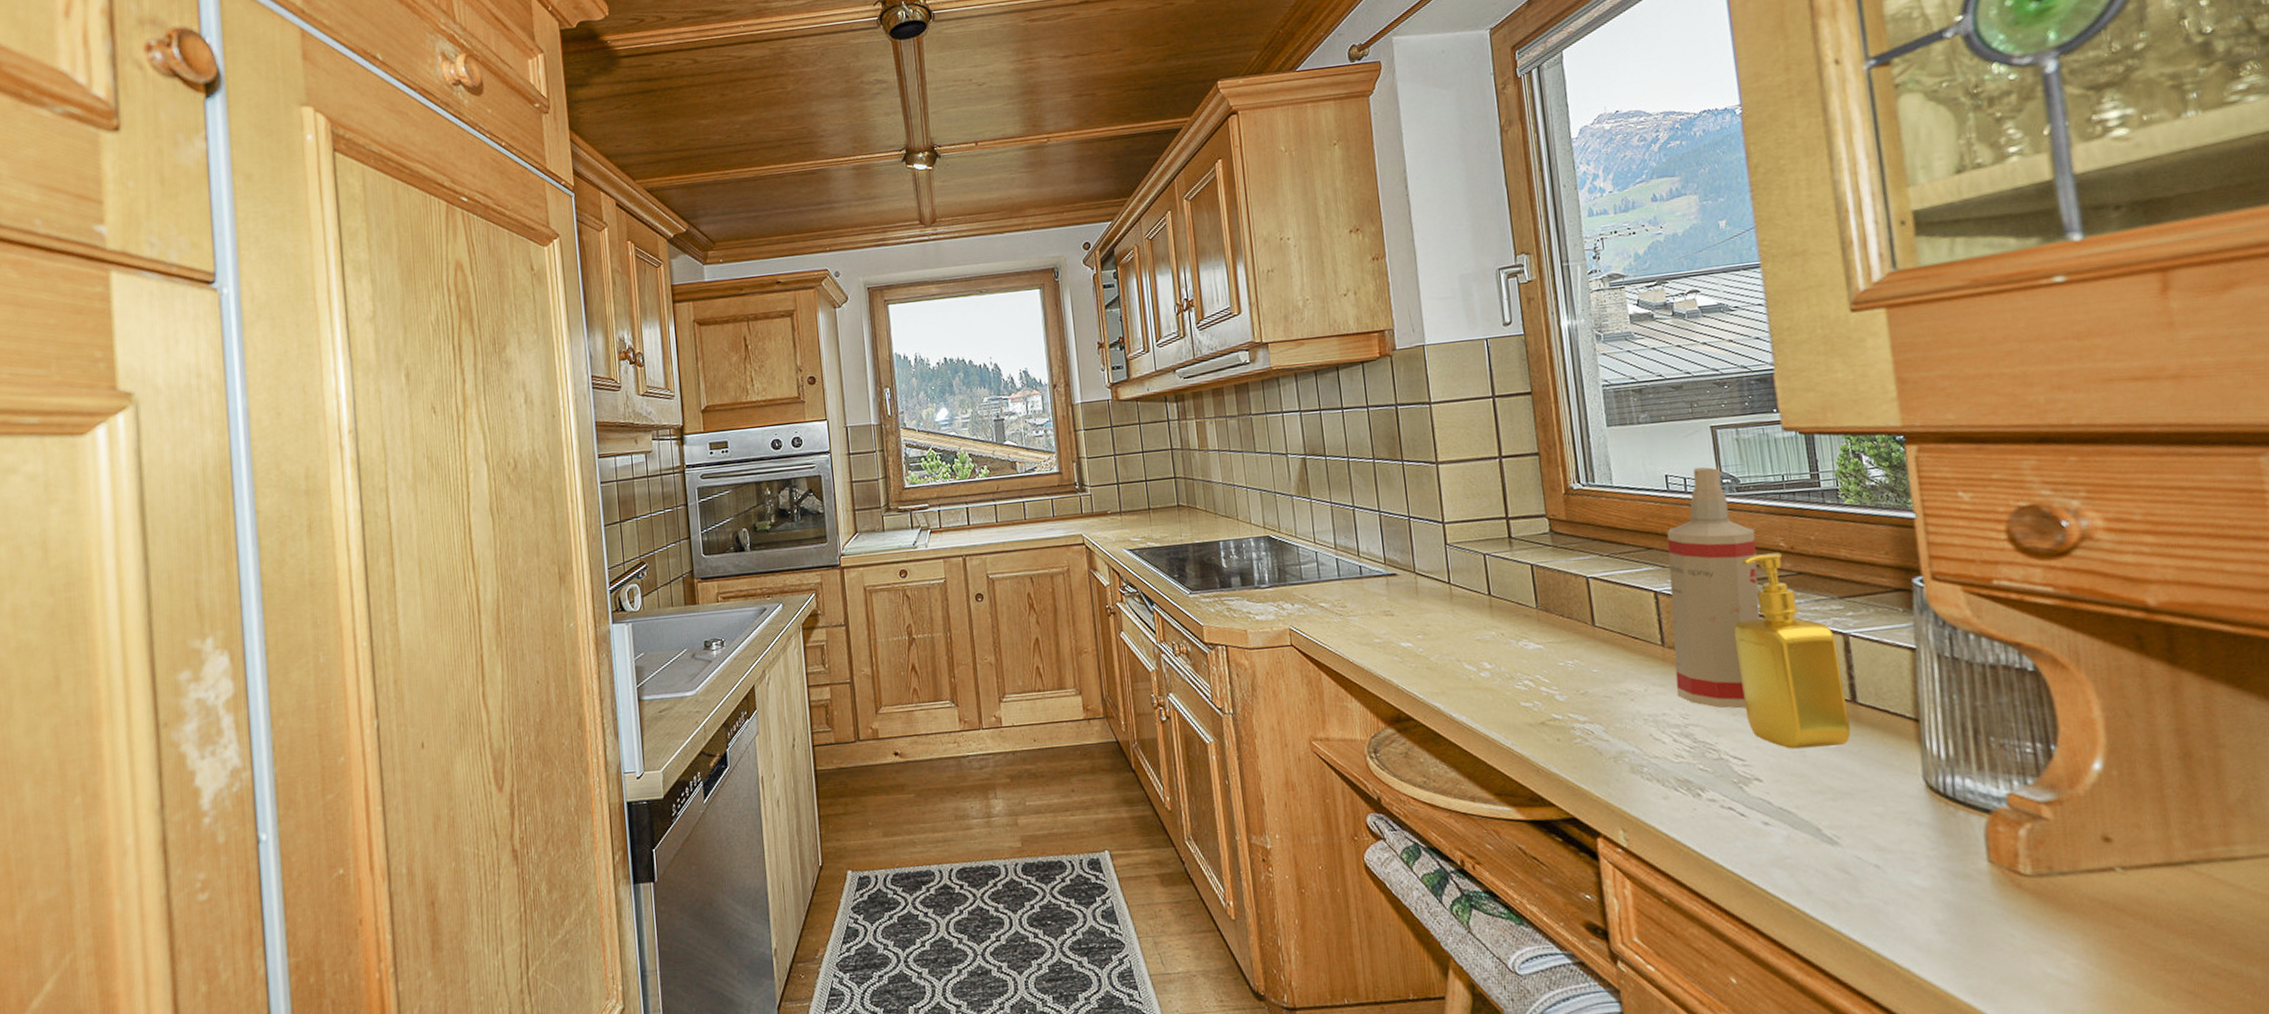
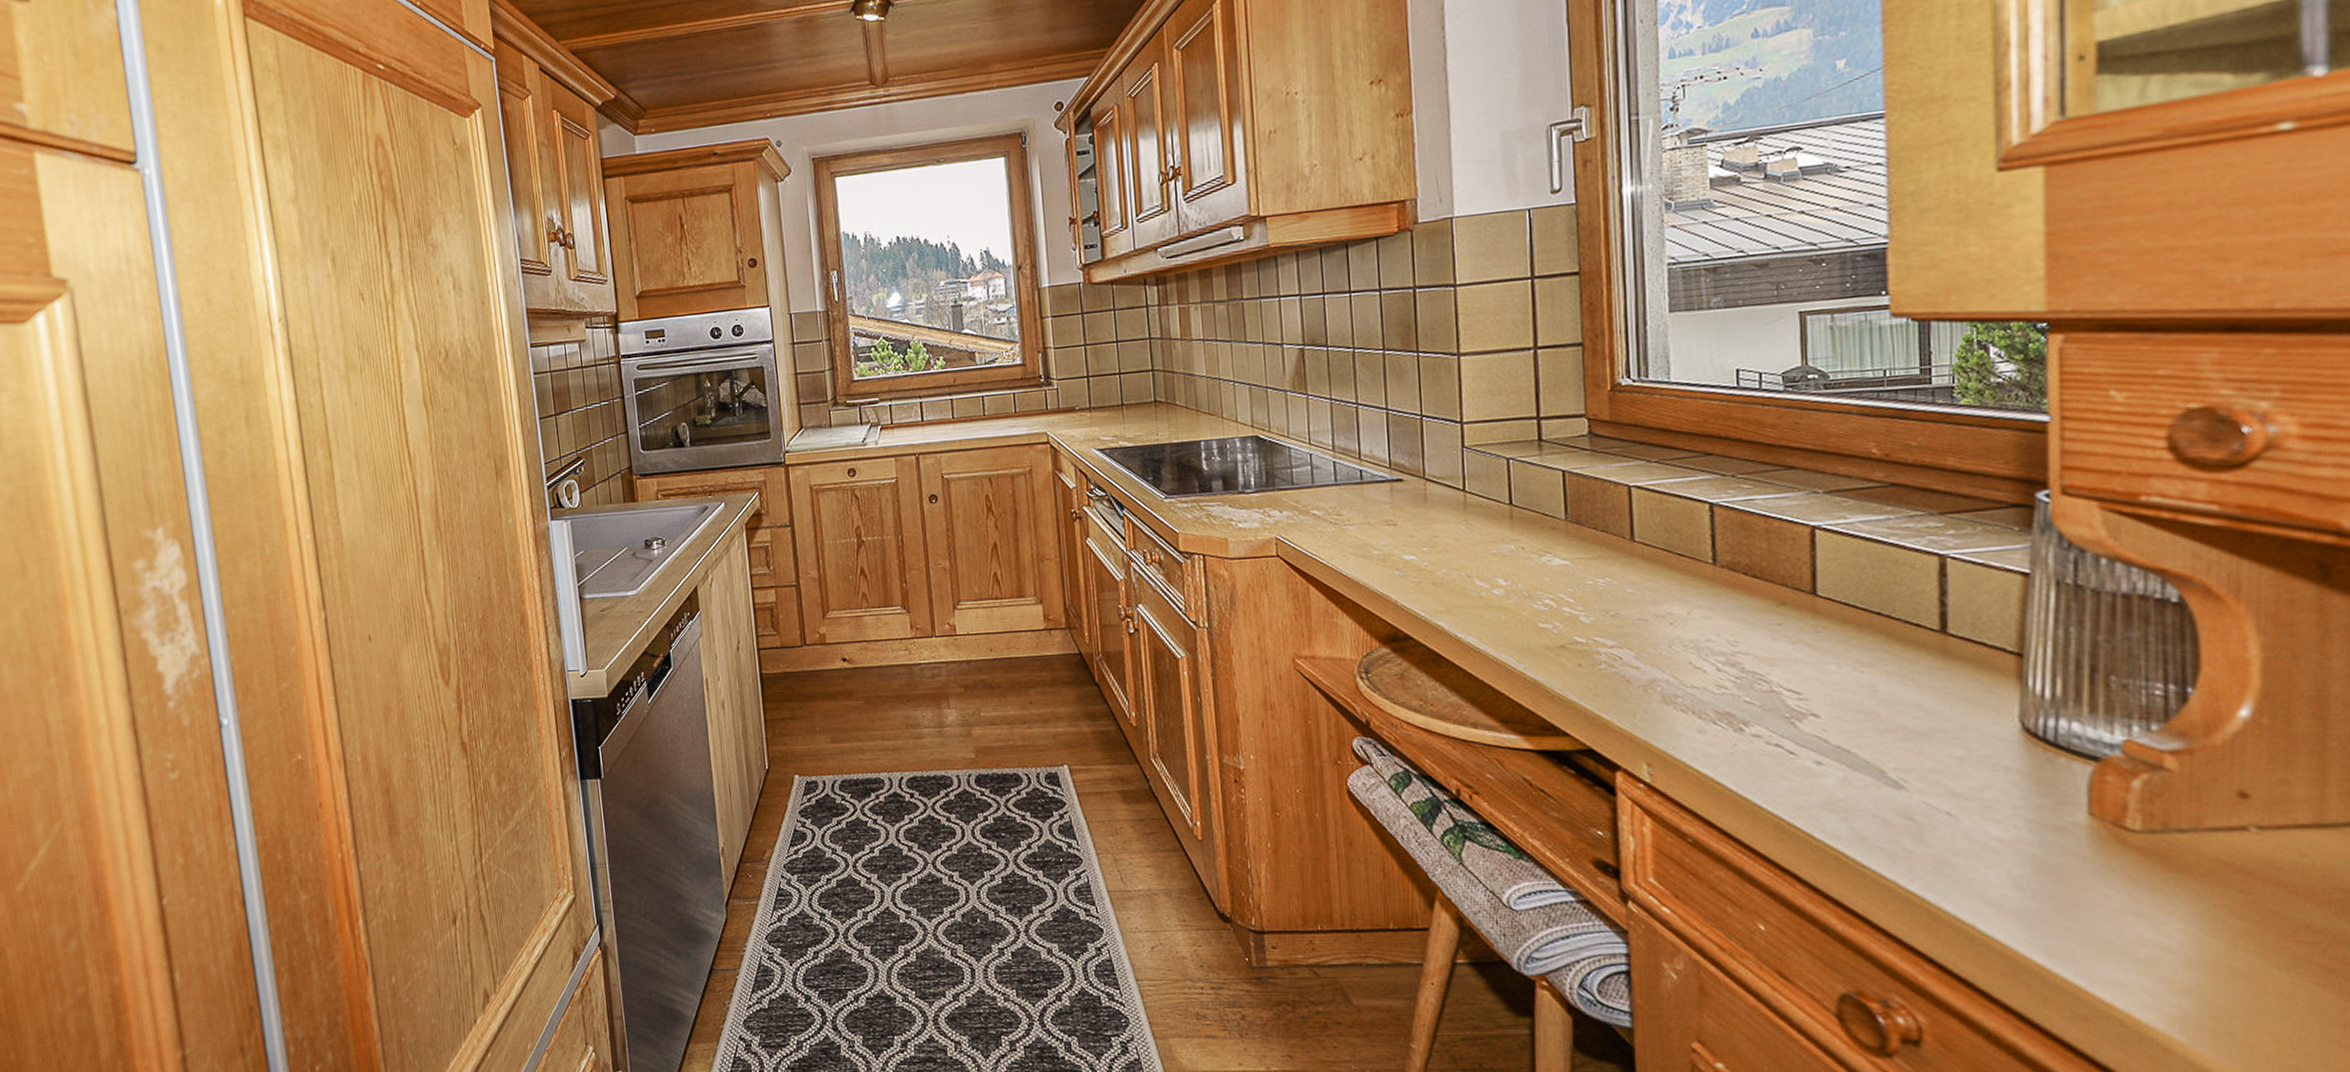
spray bottle: present [1667,467,1761,709] -> none [1726,359,1842,637]
soap dispenser: present [1733,551,1851,749] -> none [1802,459,1935,683]

